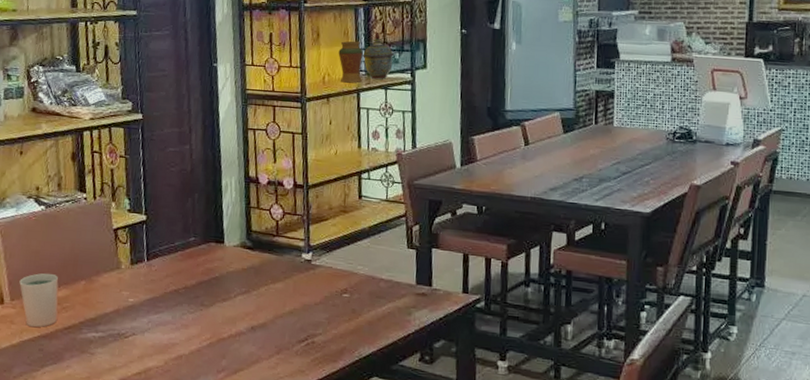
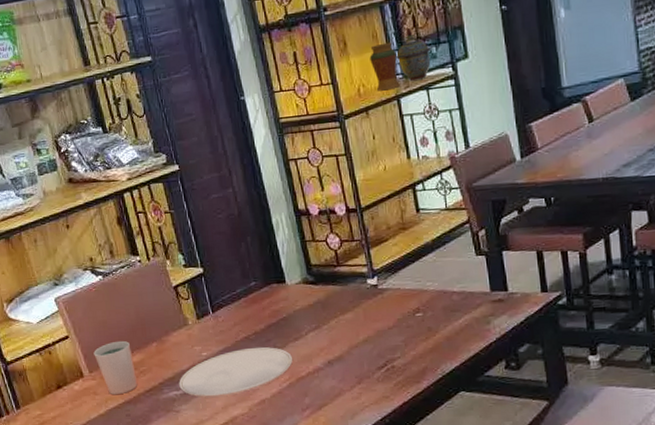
plate: none [99,301,217,346] -> present [179,347,292,397]

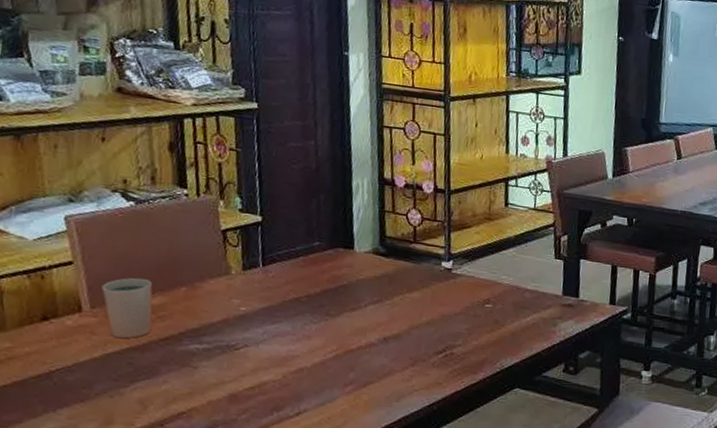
plate: present [179,347,292,397] -> none [204,310,345,358]
decorative vase: present [369,42,400,91] -> none [486,38,514,85]
decorative jar: present [396,27,431,82] -> none [513,31,547,83]

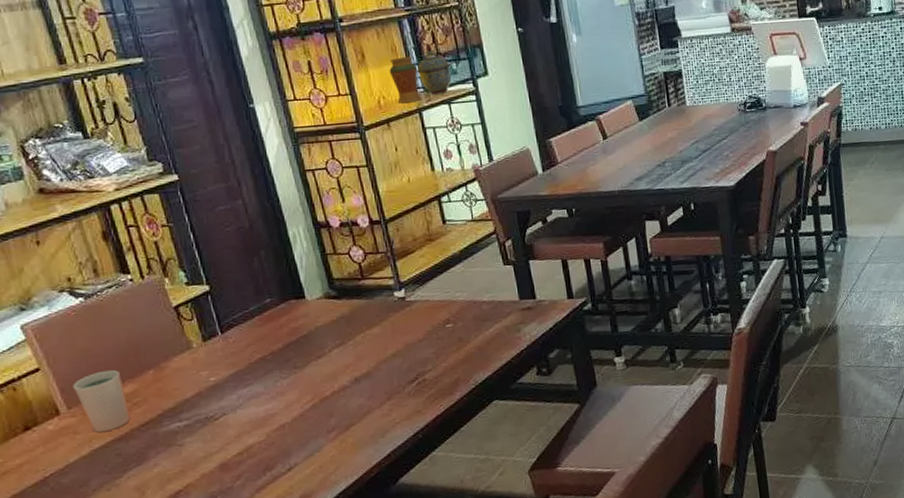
decorative vase: none [486,38,514,85] -> present [389,56,422,104]
decorative jar: none [513,31,547,83] -> present [417,43,452,96]

